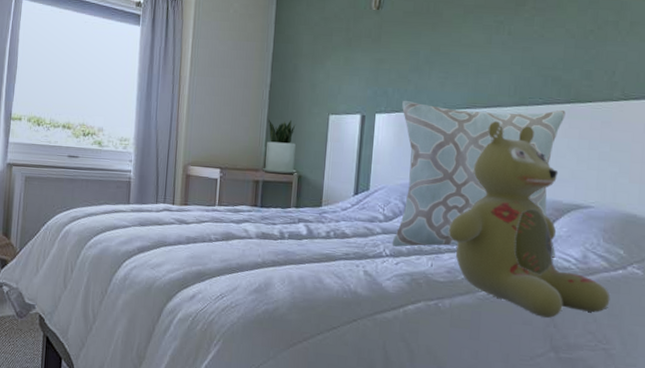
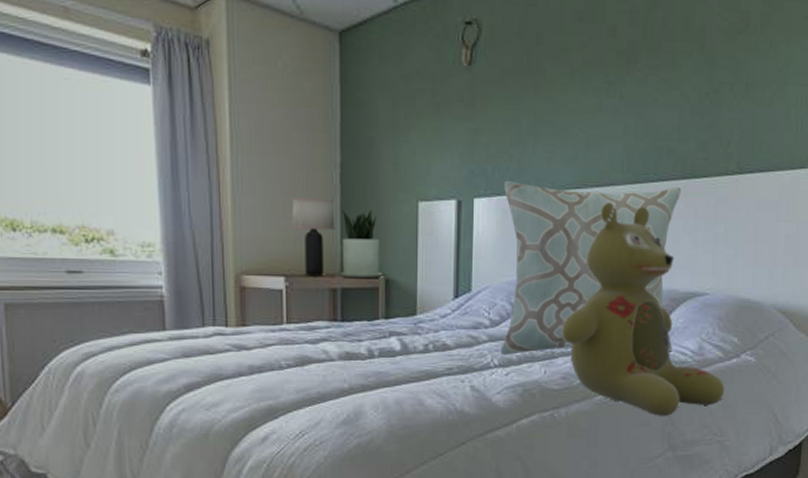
table lamp: none [228,108,263,171] -> present [291,197,335,277]

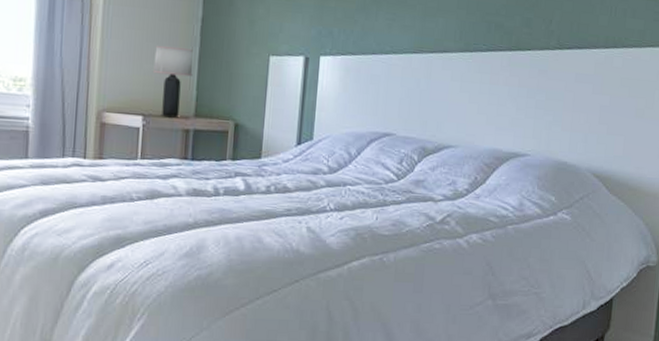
planter: present [339,210,384,279] -> none [192,60,234,123]
pillow: present [500,180,681,356] -> none [336,42,507,208]
stuffed bear: present [561,201,725,416] -> none [393,66,543,266]

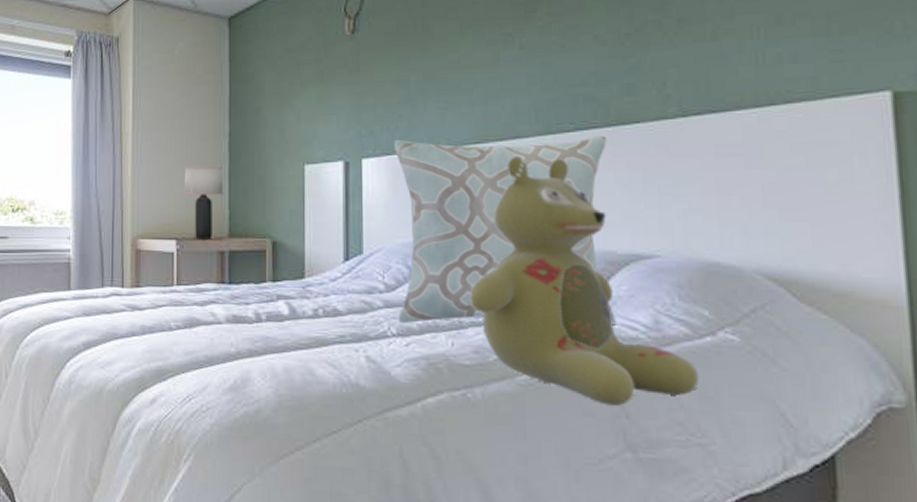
pillow: none [336,42,507,208] -> present [394,135,617,328]
stuffed bear: none [393,66,543,266] -> present [469,155,700,406]

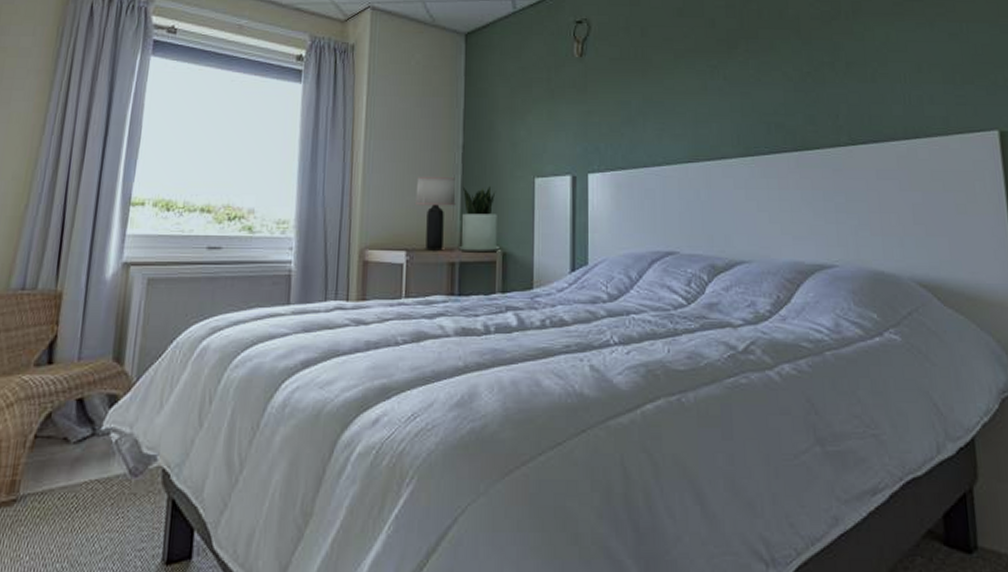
planter: none [227,175,271,242] -> present [457,186,501,253]
pillow: present [394,135,617,328] -> none [617,156,806,333]
stuffed bear: present [469,155,700,406] -> none [683,174,872,403]

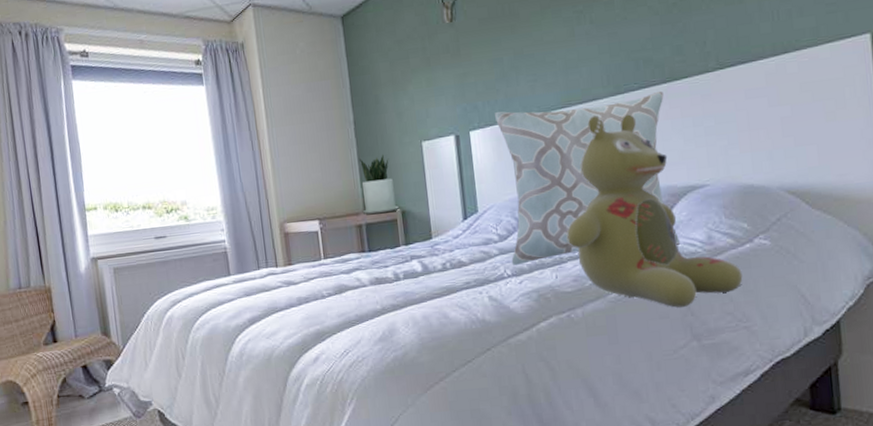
table lamp: present [414,176,456,251] -> none [318,151,355,218]
pillow: none [617,156,806,333] -> present [495,91,681,266]
stuffed bear: none [683,174,872,403] -> present [566,113,743,308]

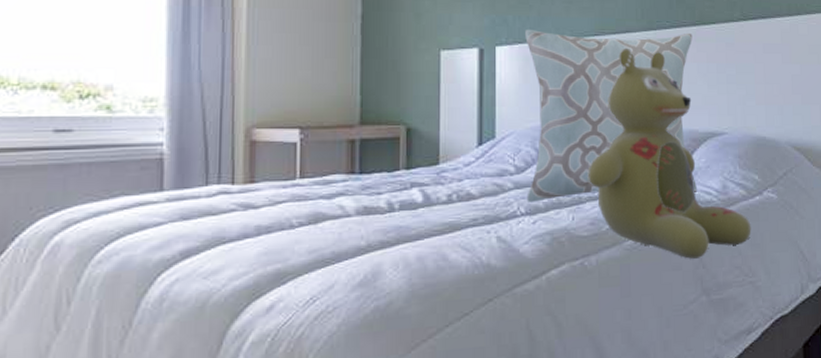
planter: present [360,155,400,215] -> none [358,59,405,129]

